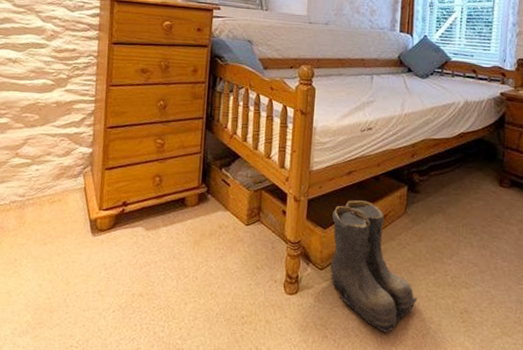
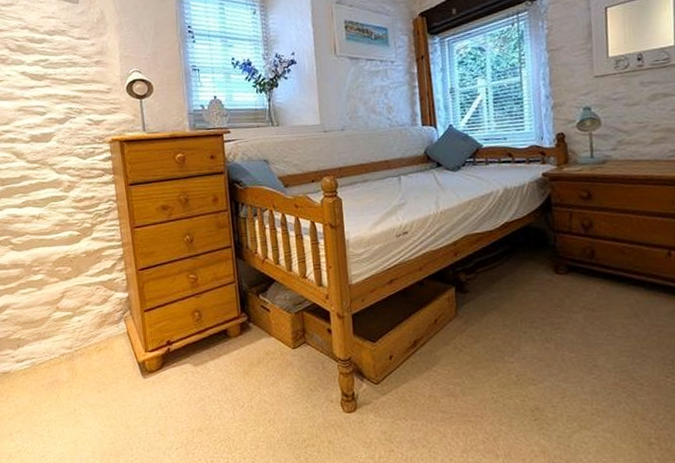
boots: present [330,200,418,333] -> none [379,308,483,440]

